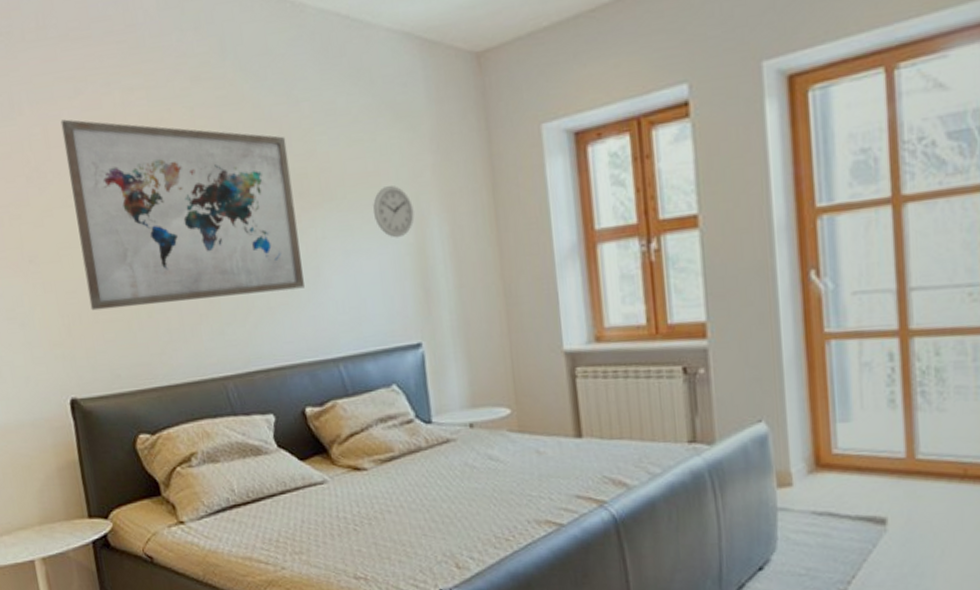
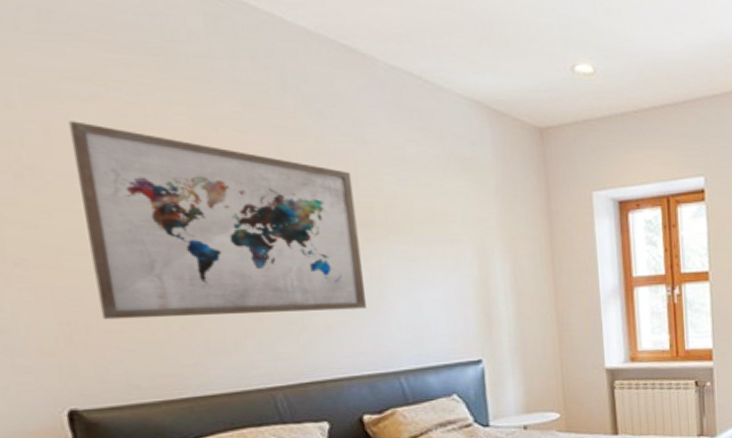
wall clock: present [372,186,414,238] -> none [439,227,479,271]

